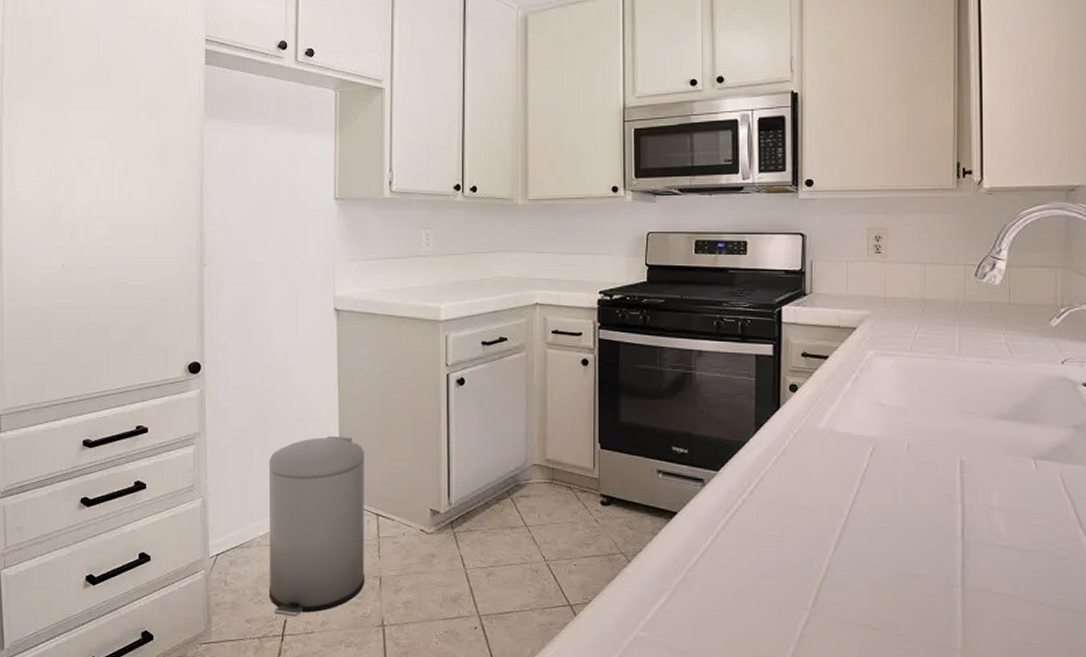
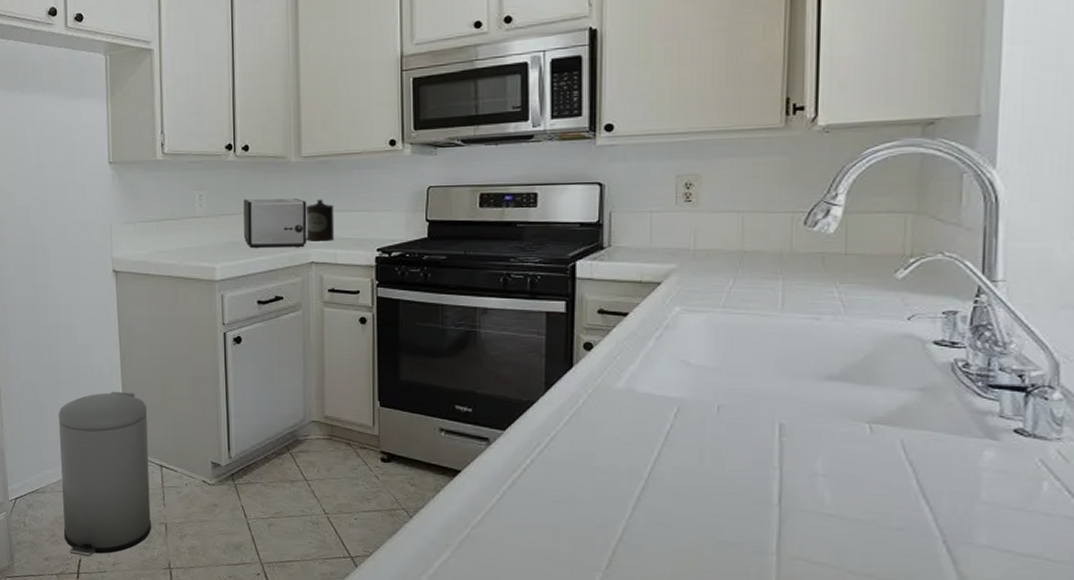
toaster: none [469,239,532,289] -> present [243,198,307,249]
canister: none [531,241,559,283] -> present [305,199,335,241]

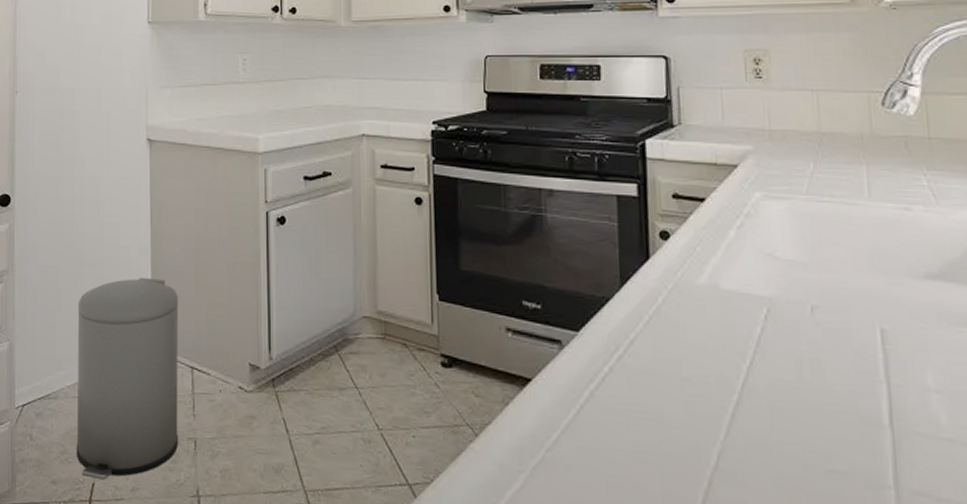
toaster: present [243,198,307,249] -> none [289,64,358,119]
canister: present [305,199,335,241] -> none [356,66,387,112]

